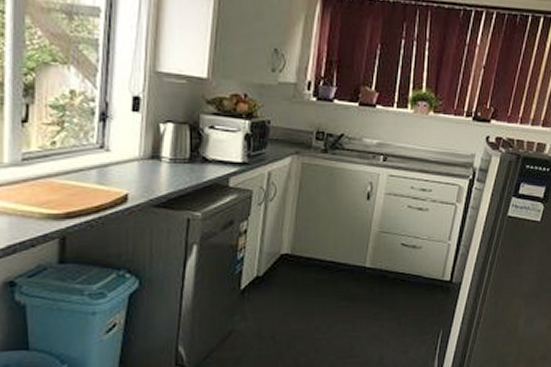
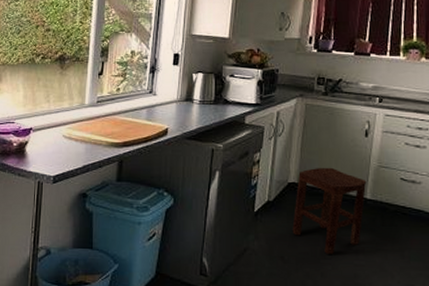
stool: none [285,235,367,329] -> present [292,167,367,254]

